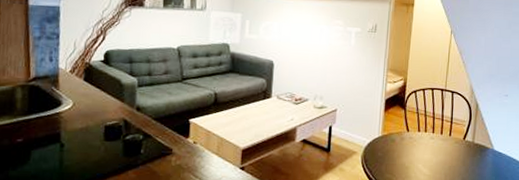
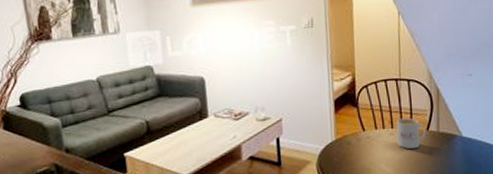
mug: none [436,125,463,155] -> present [396,118,426,150]

